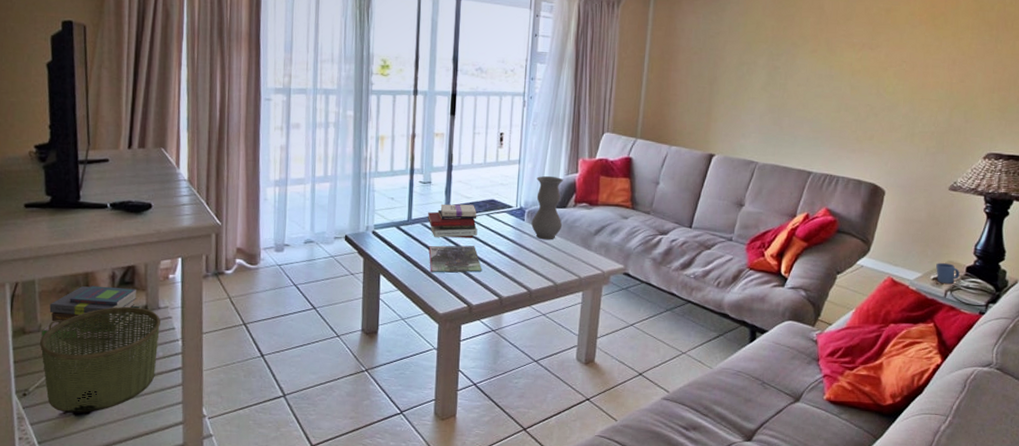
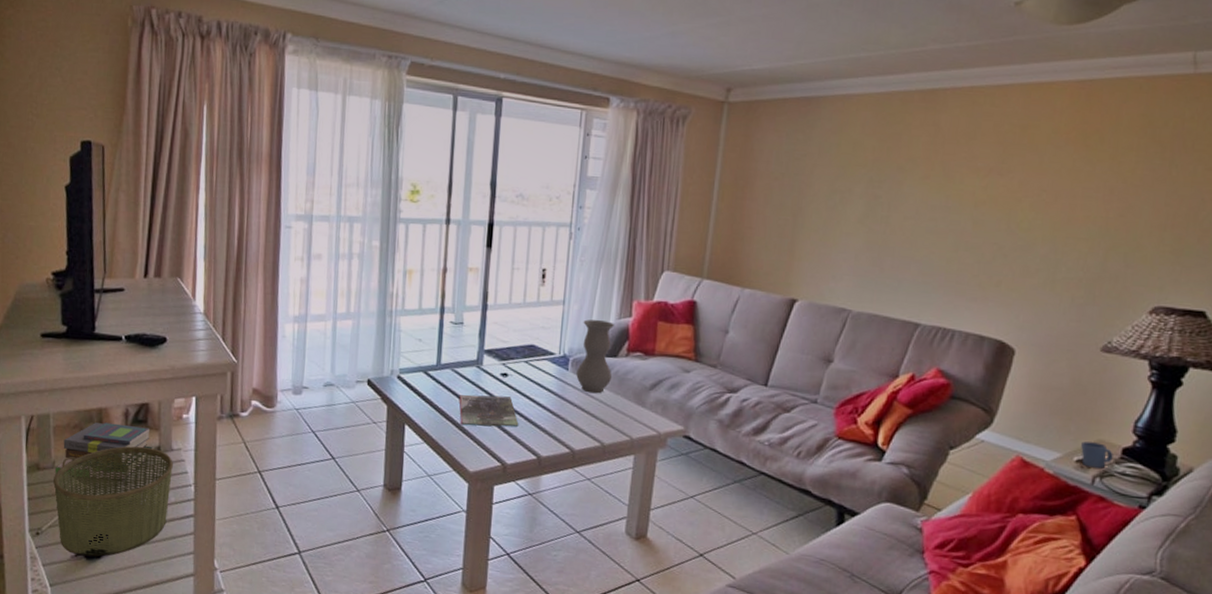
books: present [427,204,478,238] -> none [458,347,515,387]

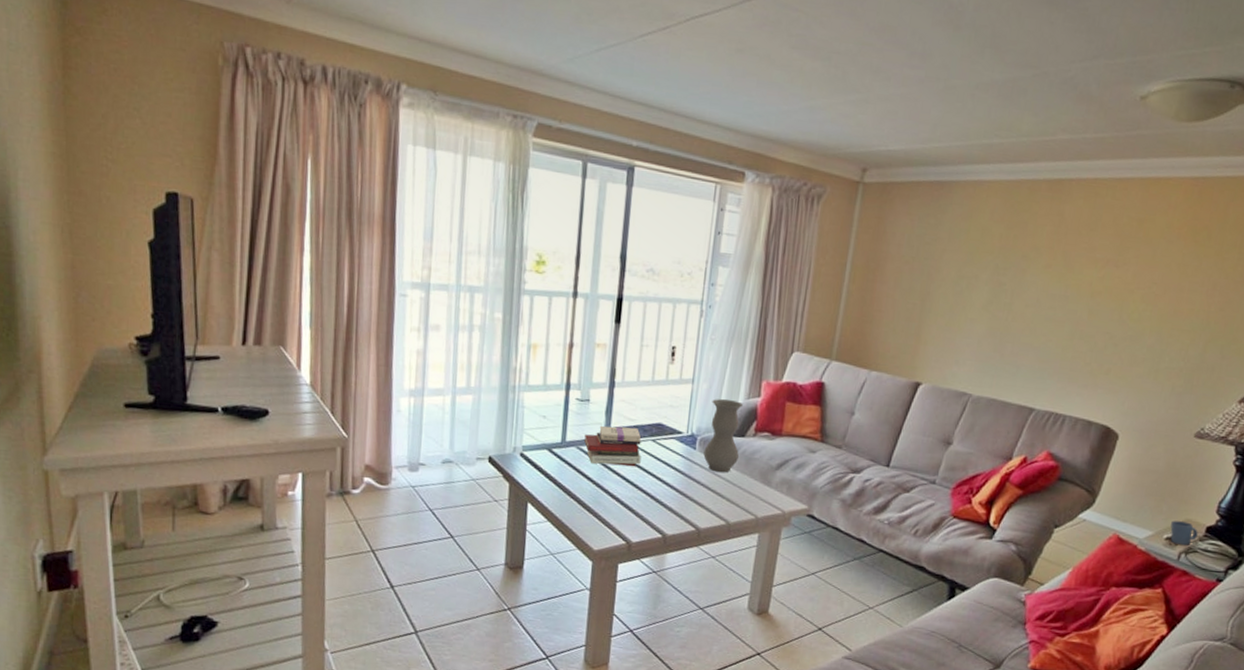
basket: present [53,446,173,558] -> none [143,524,278,641]
books: present [55,422,154,480] -> none [145,499,257,559]
books: none [458,347,515,387] -> present [583,425,641,466]
magazine: present [459,394,519,427] -> none [584,472,645,506]

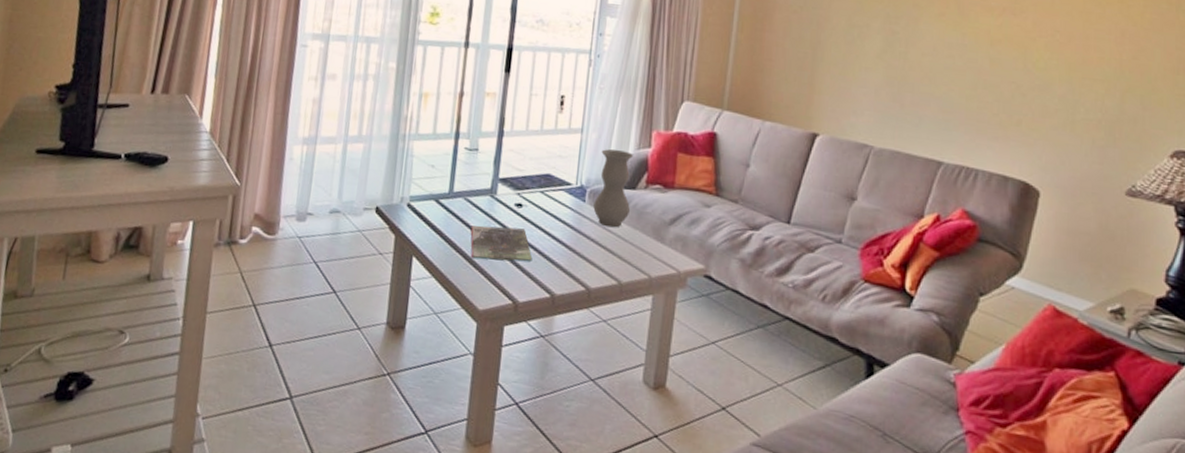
books: present [583,425,641,466] -> none [471,175,530,219]
magazine: none [584,472,645,506] -> present [470,225,533,262]
mug: present [1170,520,1198,547] -> none [1114,290,1147,322]

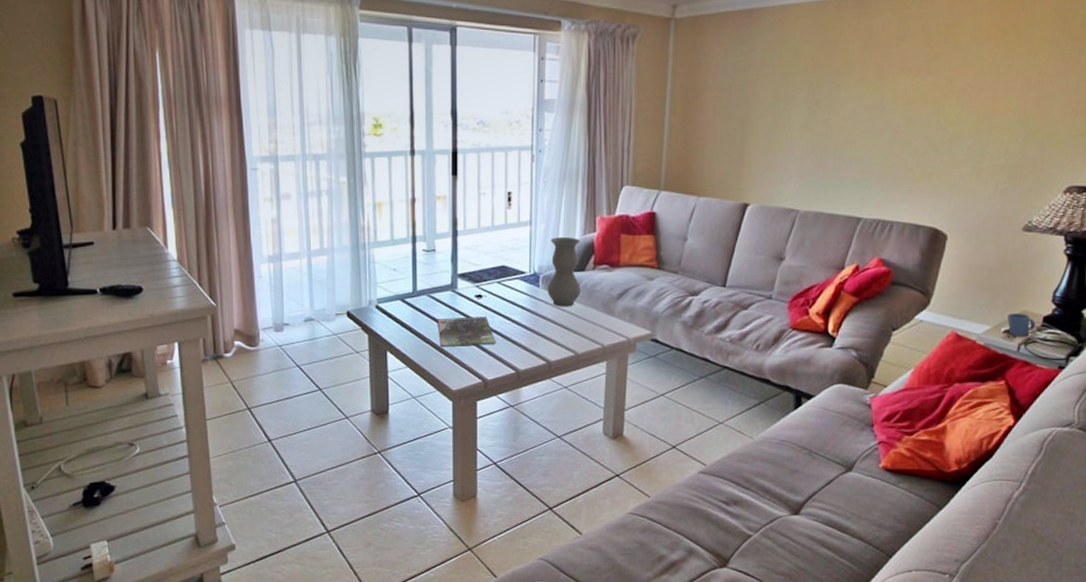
mug: none [1114,290,1147,322] -> present [1007,314,1036,337]

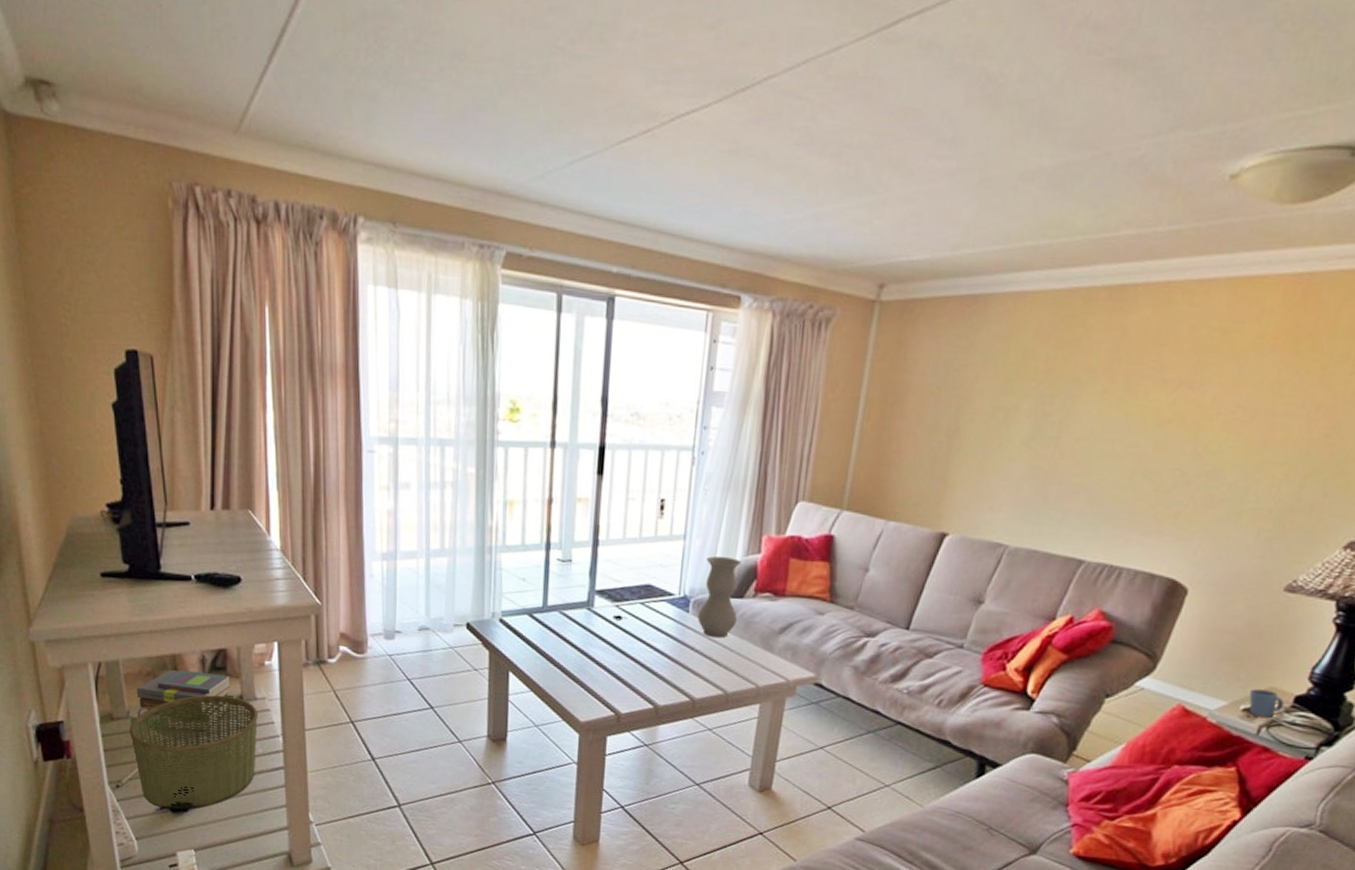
basket: none [43,394,163,505] -> present [130,694,258,811]
books: none [44,375,142,429] -> present [131,669,236,730]
magazine: present [437,317,496,347] -> none [568,639,634,674]

